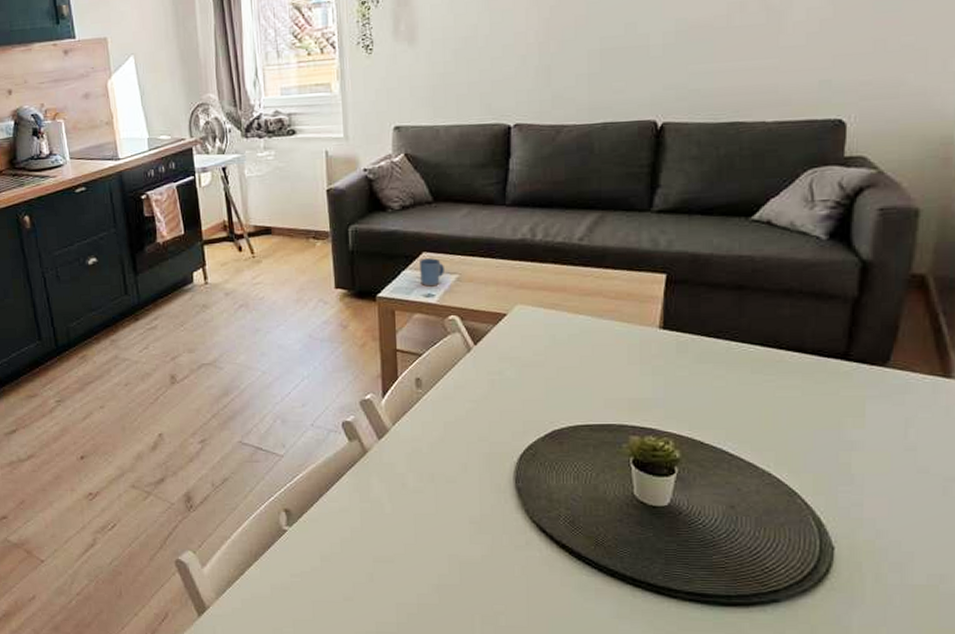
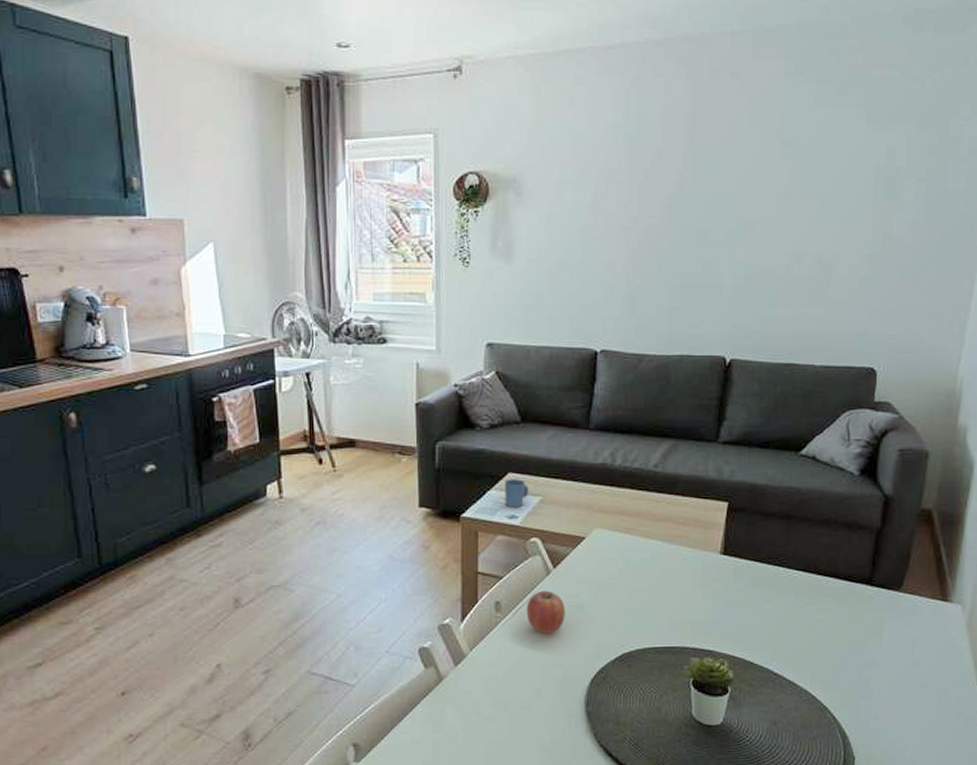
fruit: none [448,367,489,409] -> present [526,590,565,633]

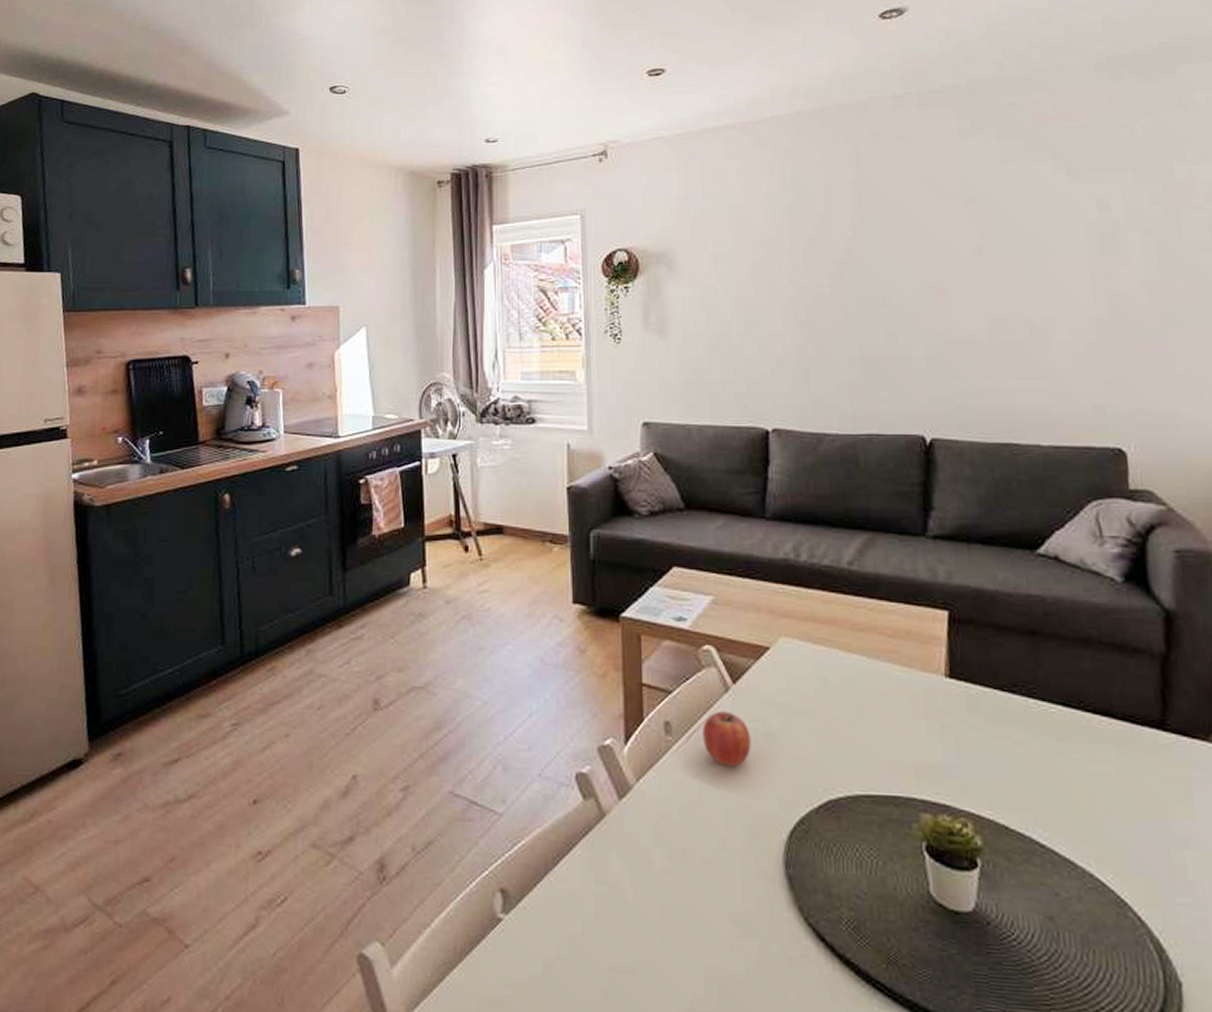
mug: present [505,479,530,508] -> none [670,574,699,608]

